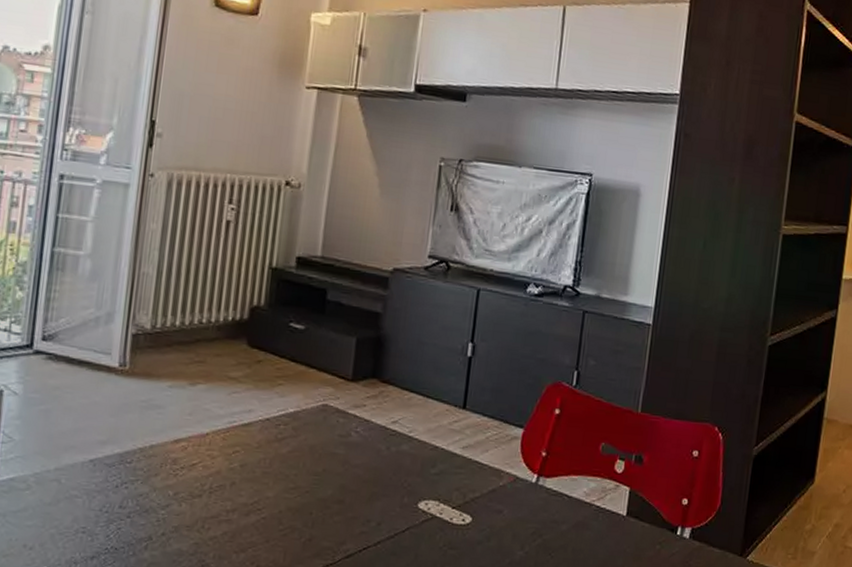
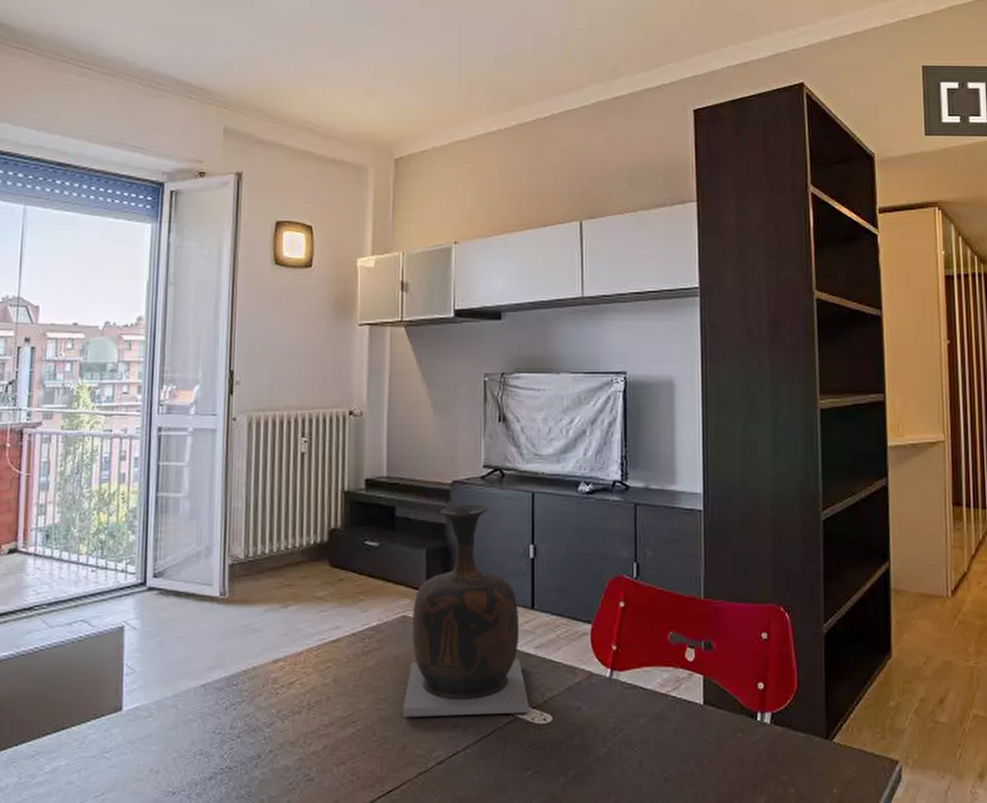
vase: none [312,294,449,513] -> present [402,504,529,717]

